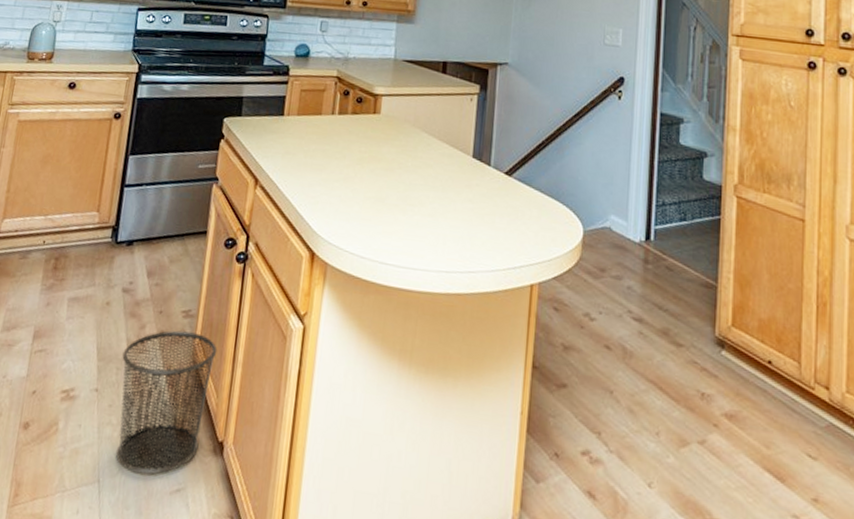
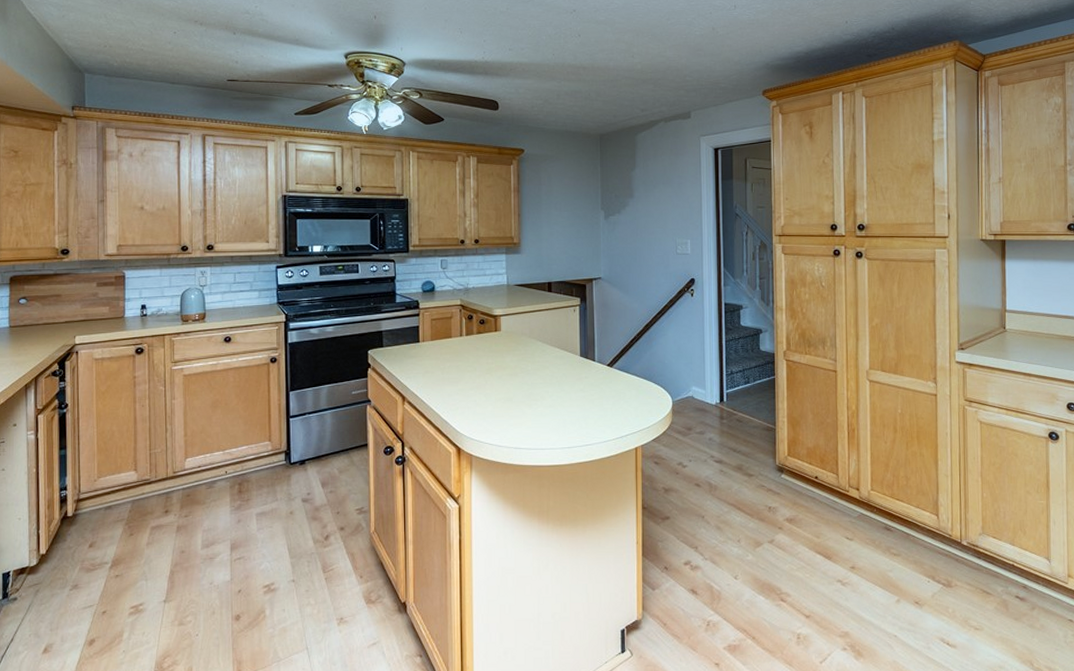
waste bin: present [116,330,218,475] -> none [311,524,390,637]

